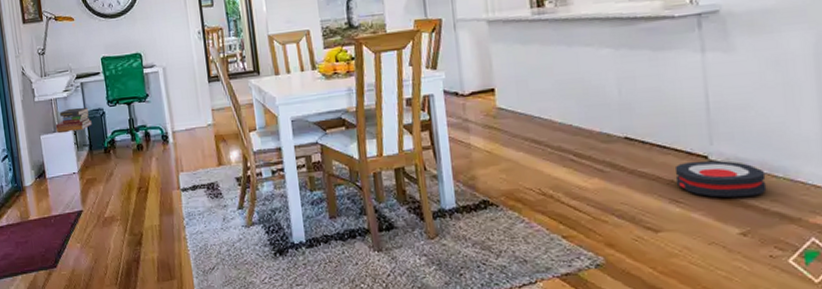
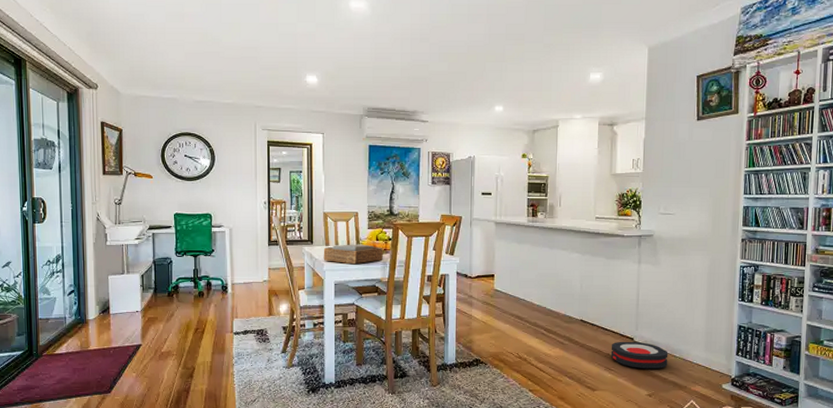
books: present [55,107,92,133] -> none [124,254,159,275]
napkin holder: none [273,68,347,95] -> present [323,244,383,265]

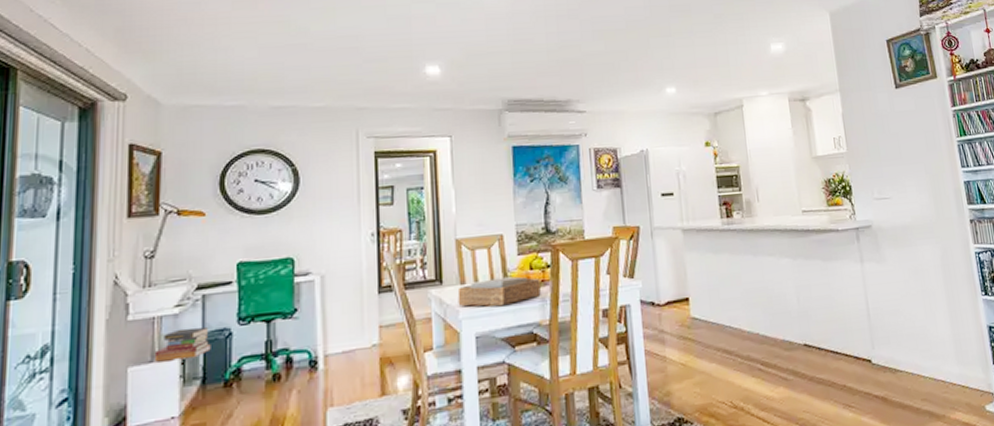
books: none [124,254,159,275] -> present [154,327,211,362]
robot vacuum: present [610,341,668,369] -> none [846,363,918,400]

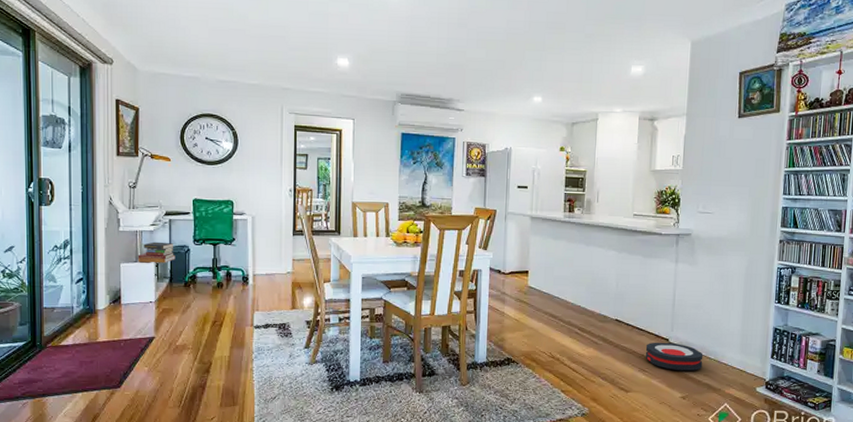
napkin holder: present [457,276,541,307] -> none [351,236,414,258]
robot vacuum: none [846,363,918,400] -> present [645,342,703,371]

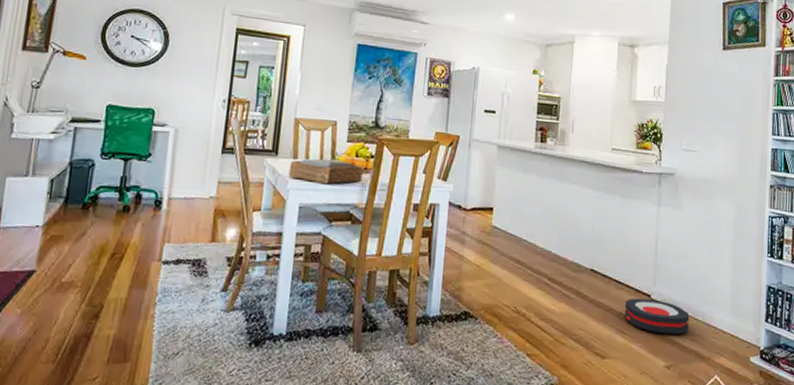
books: present [138,241,175,263] -> none [28,152,76,180]
napkin holder: none [351,236,414,258] -> present [288,158,363,185]

